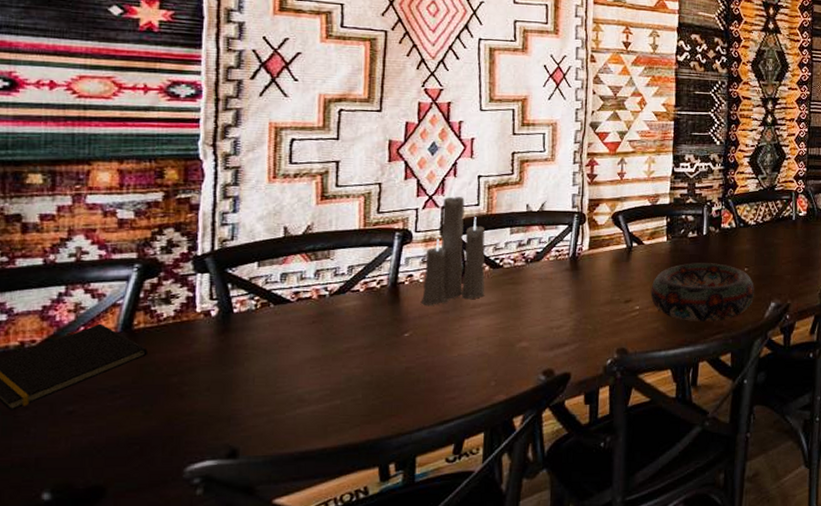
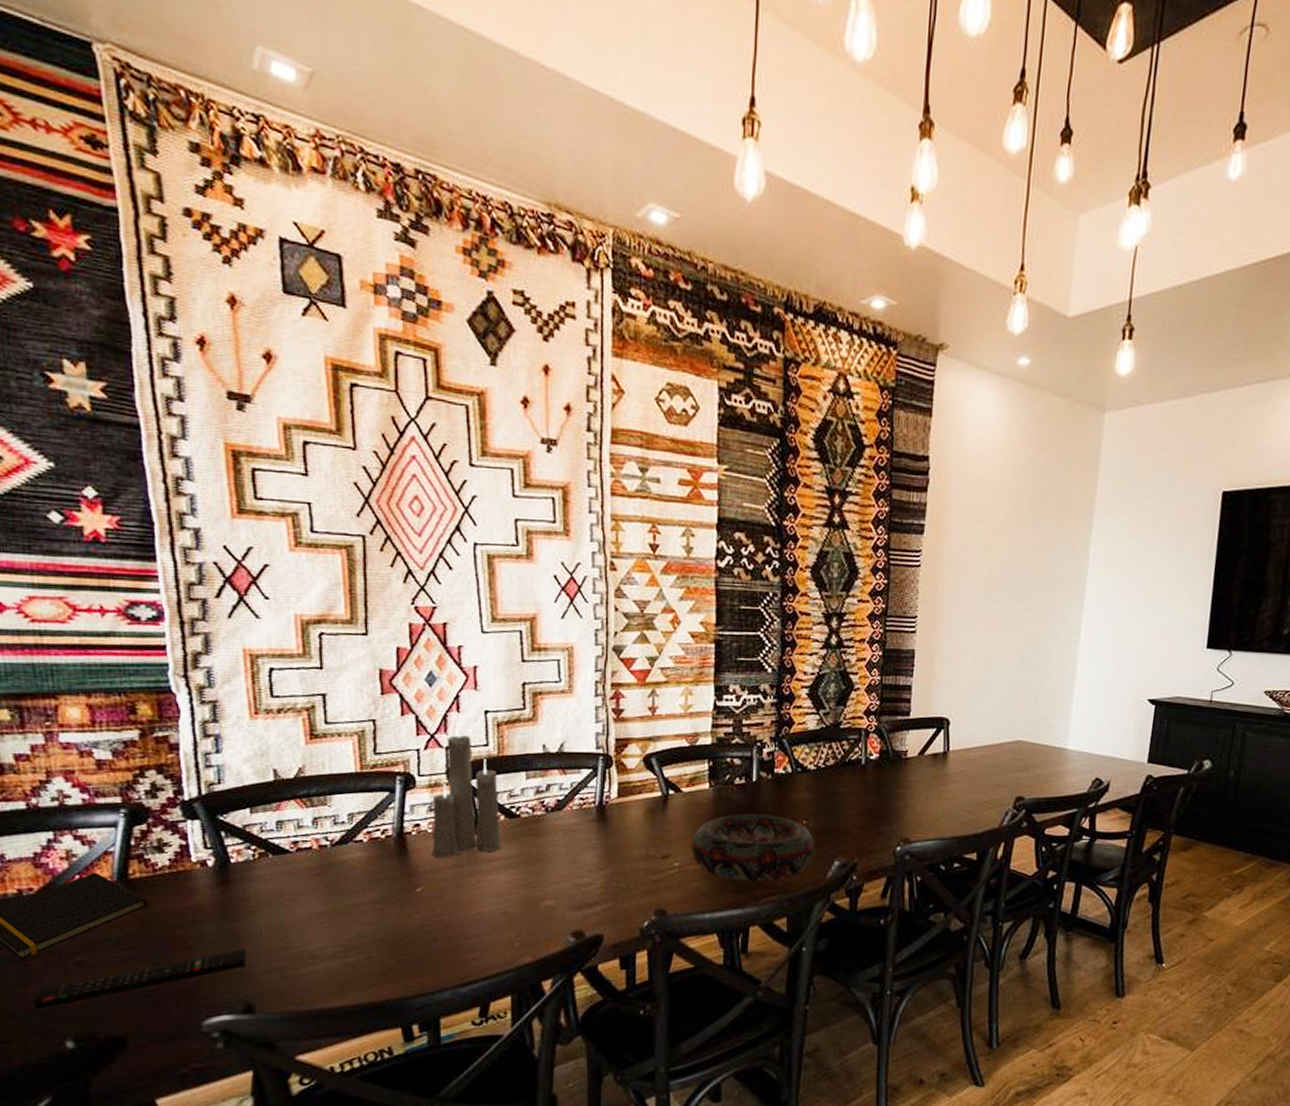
remote control: none [15,394,237,462] -> present [33,948,247,1010]

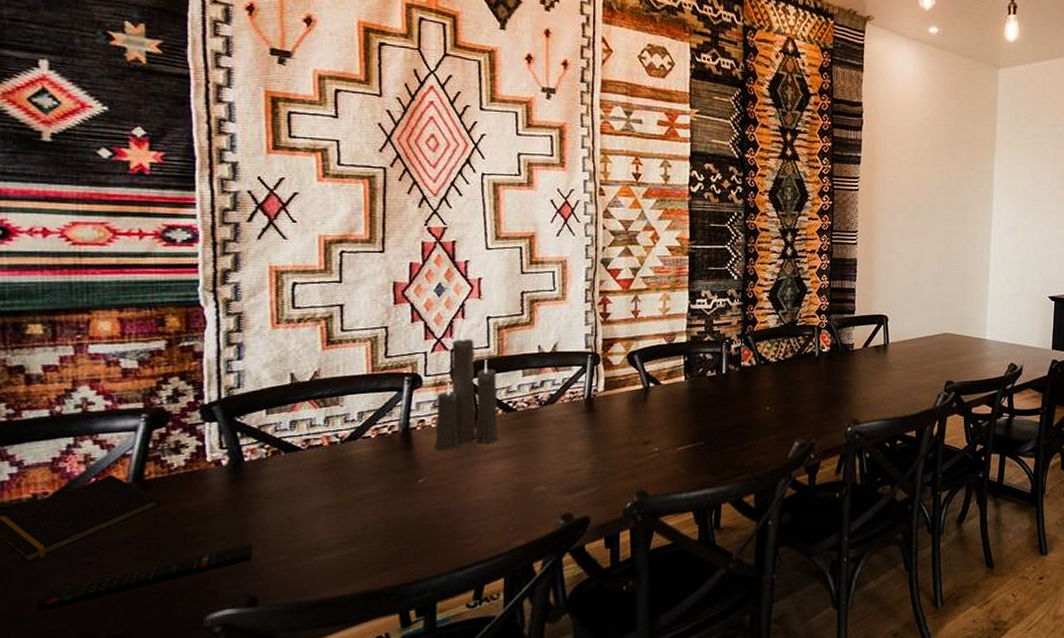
decorative bowl: present [691,814,815,882] -> none [669,402,777,462]

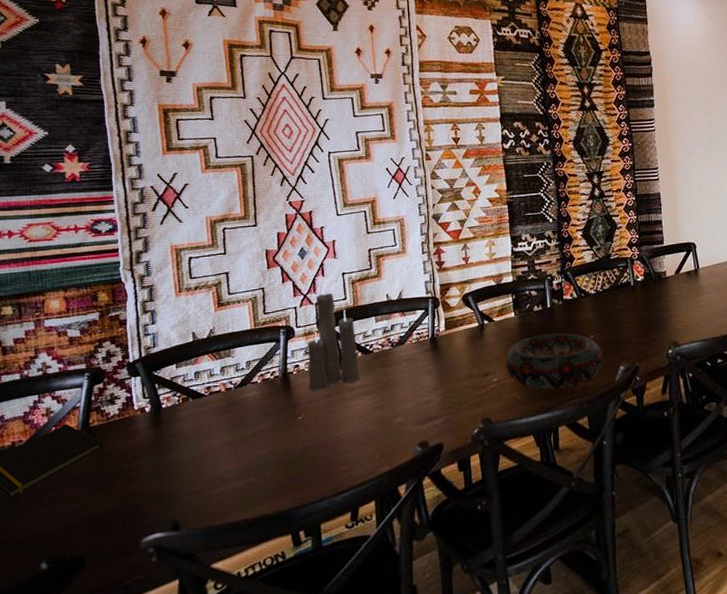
remote control: present [36,542,253,613] -> none [19,476,174,539]
decorative bowl: none [669,402,777,462] -> present [505,333,603,389]

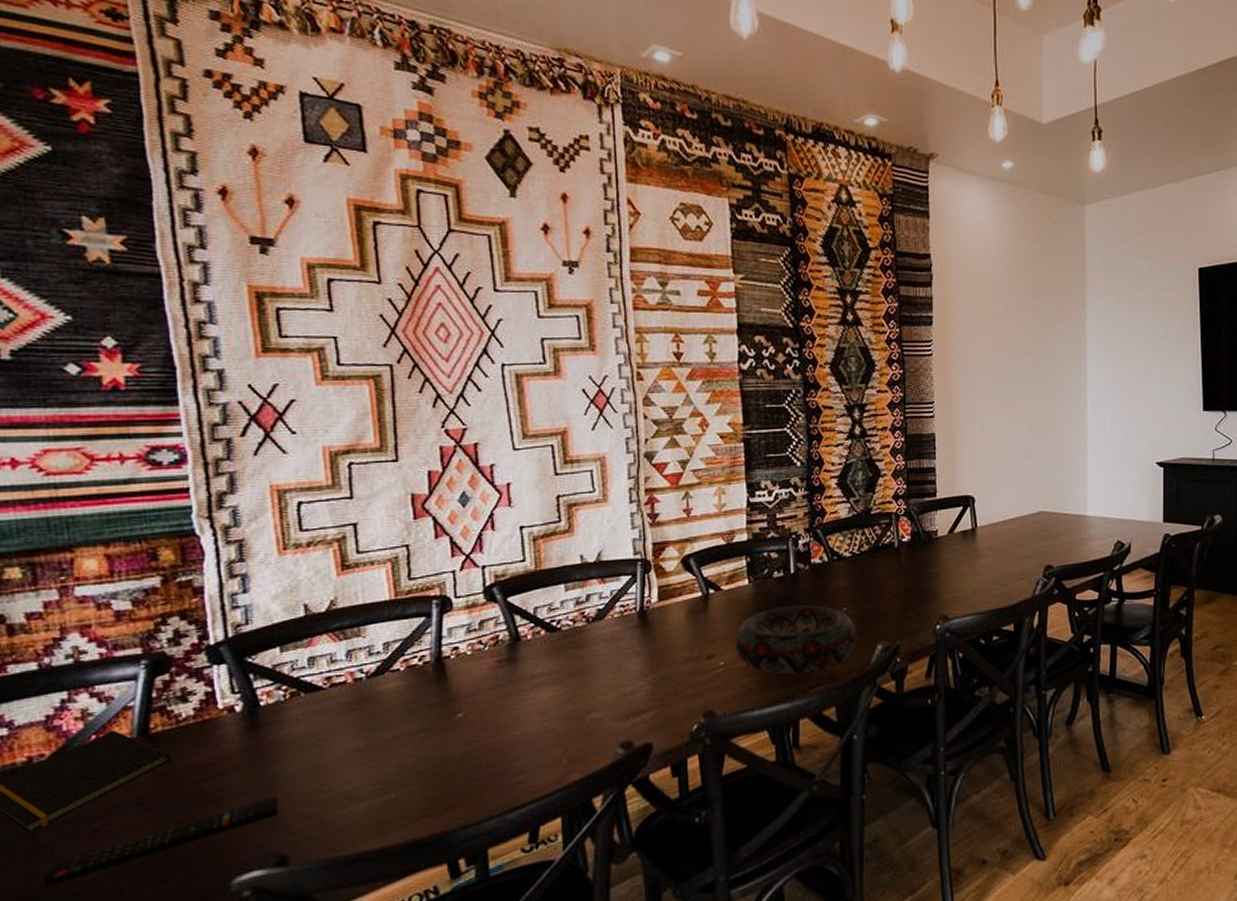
remote control: none [19,476,174,539] -> present [43,795,279,887]
candle: present [307,283,361,392] -> none [470,539,544,682]

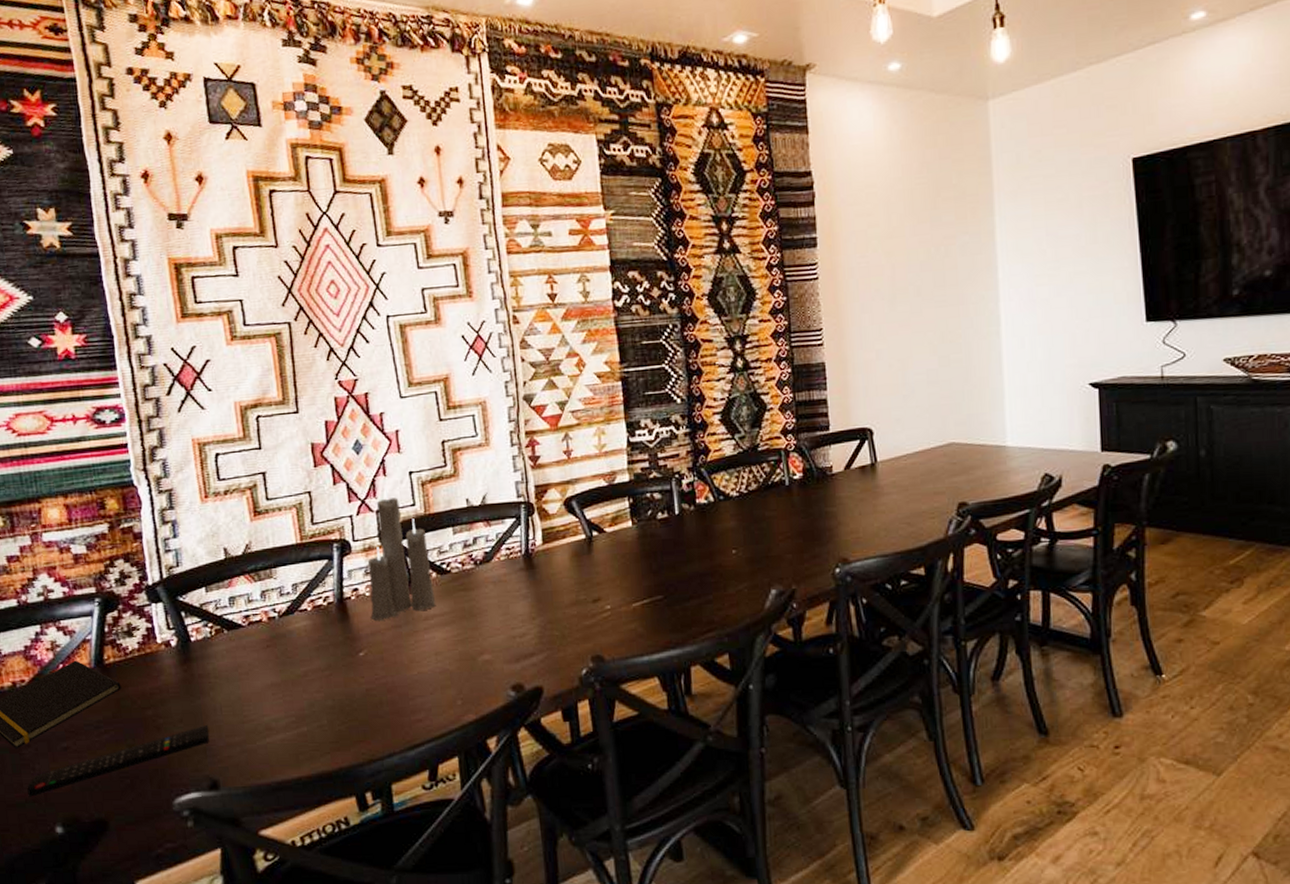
candle: none [470,539,544,682] -> present [367,484,436,622]
decorative bowl: present [735,605,857,674] -> none [621,547,748,619]

